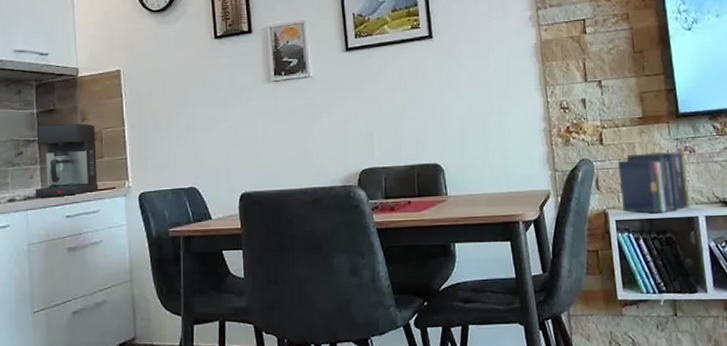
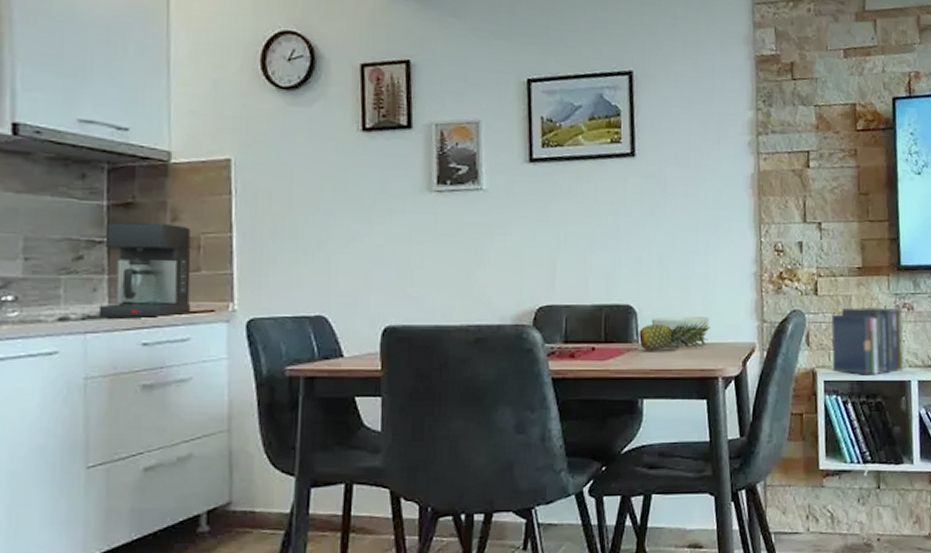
fruit: none [447,173,509,202] -> present [639,320,710,351]
bowl: none [456,169,507,197] -> present [651,315,709,347]

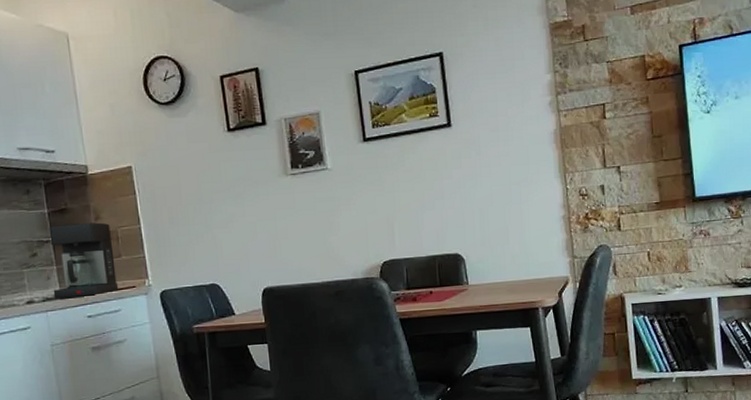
fruit: present [639,320,710,351] -> none [468,261,528,290]
bowl: present [651,315,709,347] -> none [477,257,527,285]
books: present [831,307,904,375] -> none [635,234,704,297]

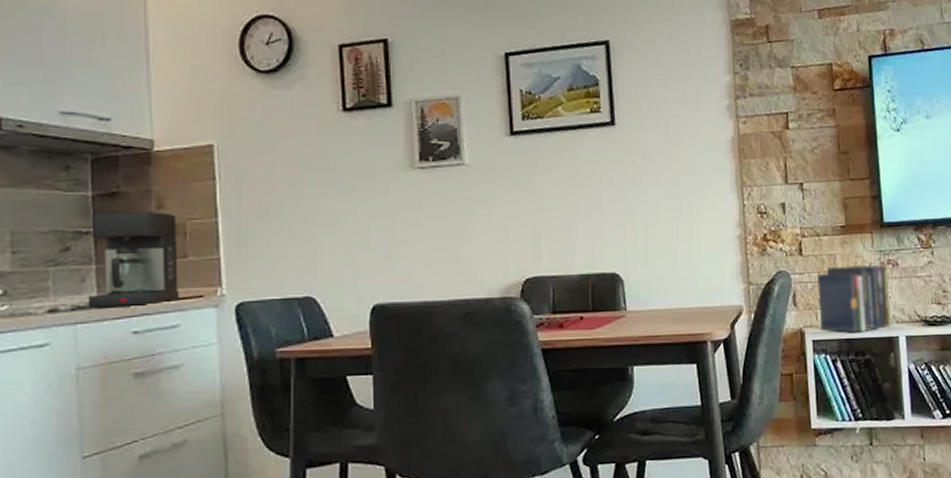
books: none [635,234,704,297] -> present [818,264,891,333]

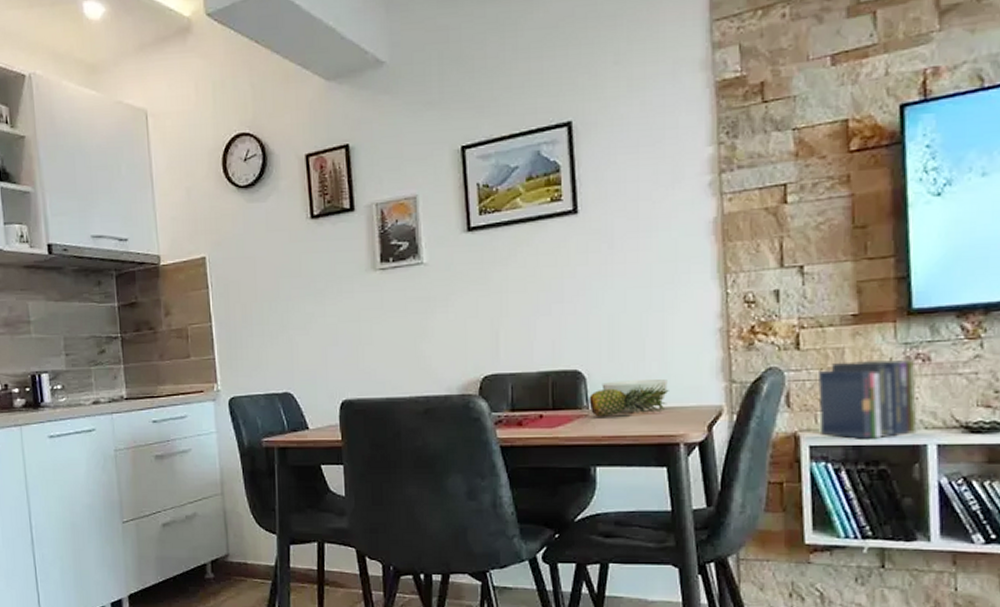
coffee maker: present [87,212,180,309] -> none [118,319,186,401]
fruit: none [627,285,697,318] -> present [589,383,669,417]
bowl: none [638,281,696,313] -> present [602,378,667,412]

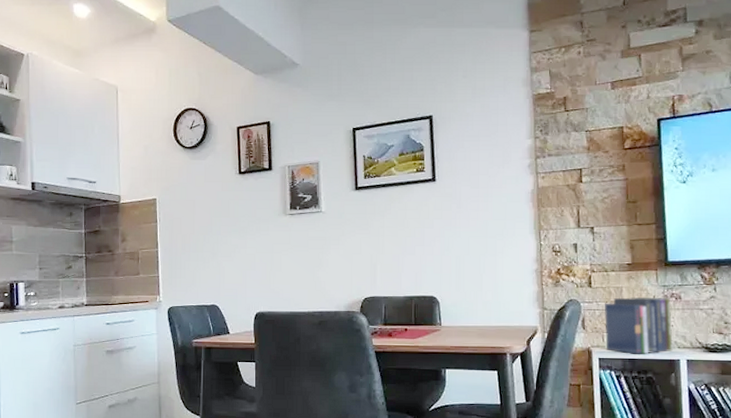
fruit: present [589,383,669,417] -> none [441,308,499,332]
bowl: present [602,378,667,412] -> none [451,304,498,329]

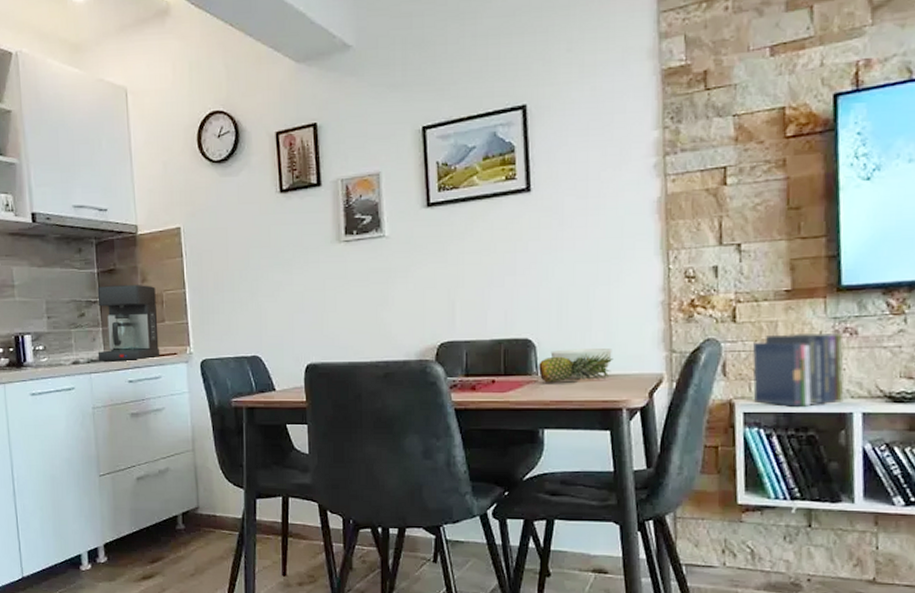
coffee maker: none [81,244,134,307] -> present [97,285,160,362]
fruit: none [441,308,499,332] -> present [538,352,613,383]
bowl: none [451,304,498,329] -> present [550,347,612,378]

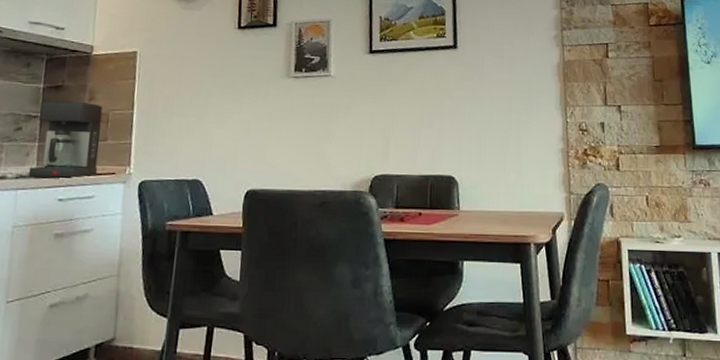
fruit: present [538,352,613,383] -> none [460,191,523,217]
bowl: present [550,347,612,378] -> none [470,186,522,215]
books: present [753,332,844,407] -> none [633,182,703,246]

